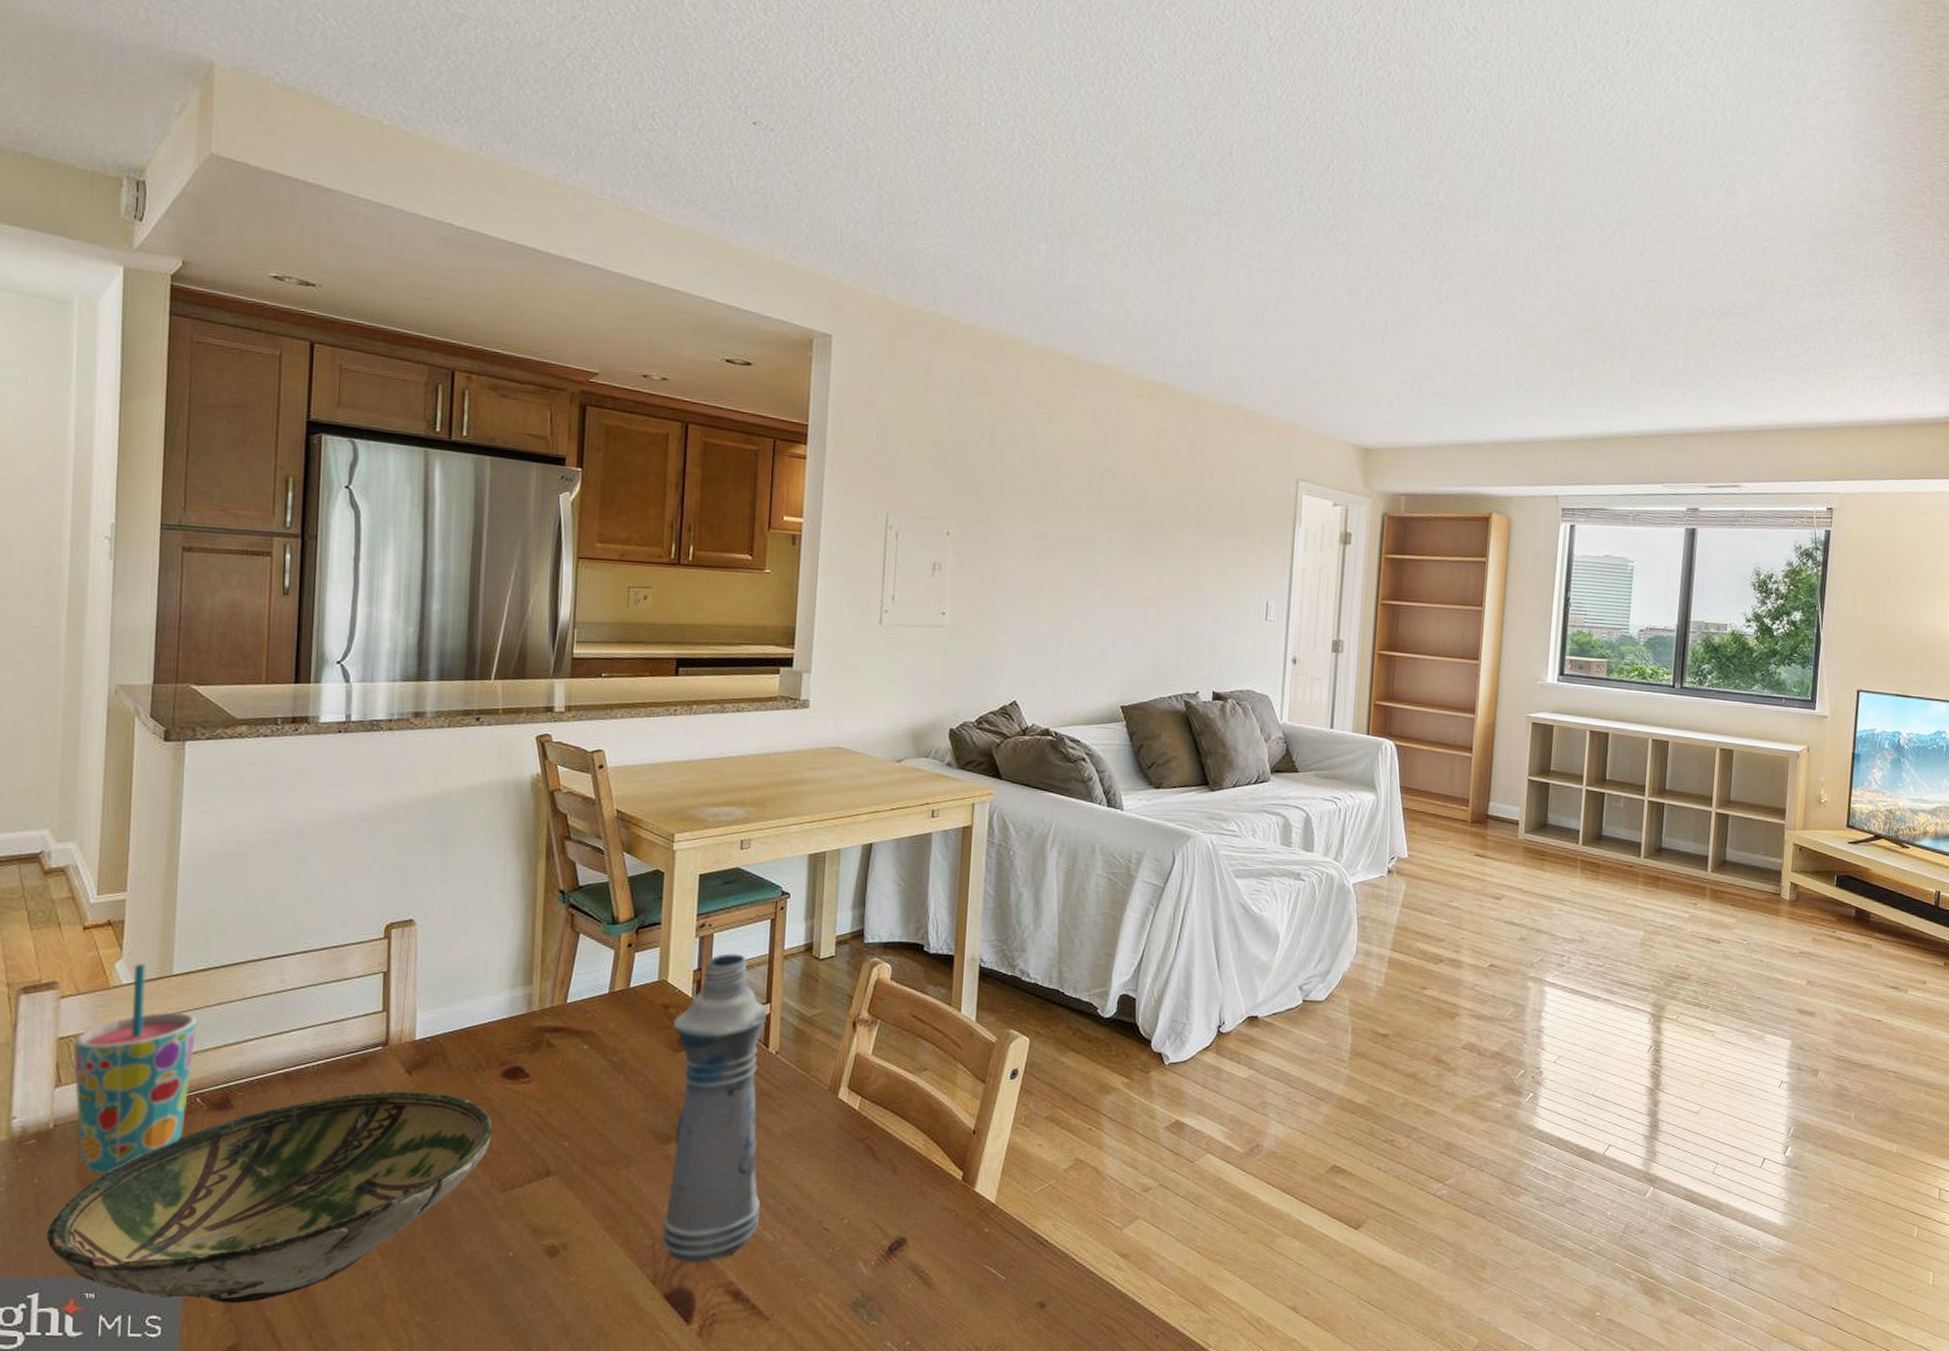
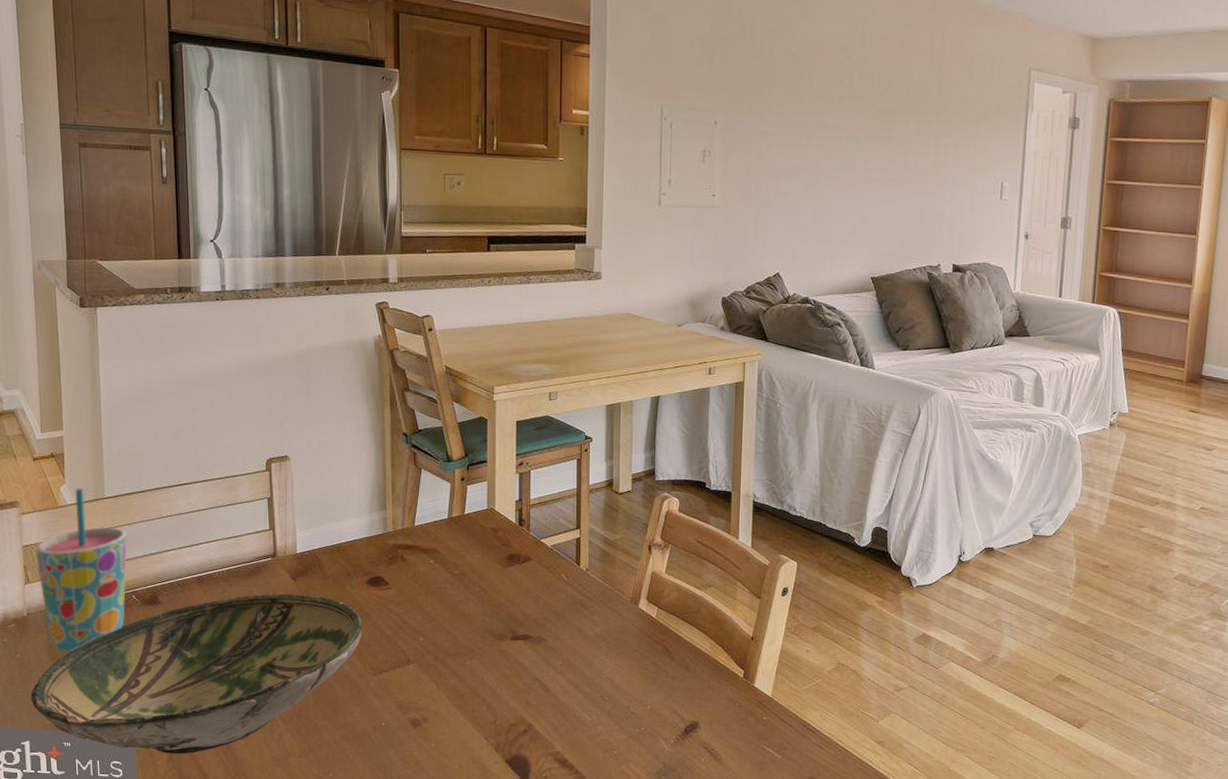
bottle: present [661,953,768,1263] -> none [500,487,579,736]

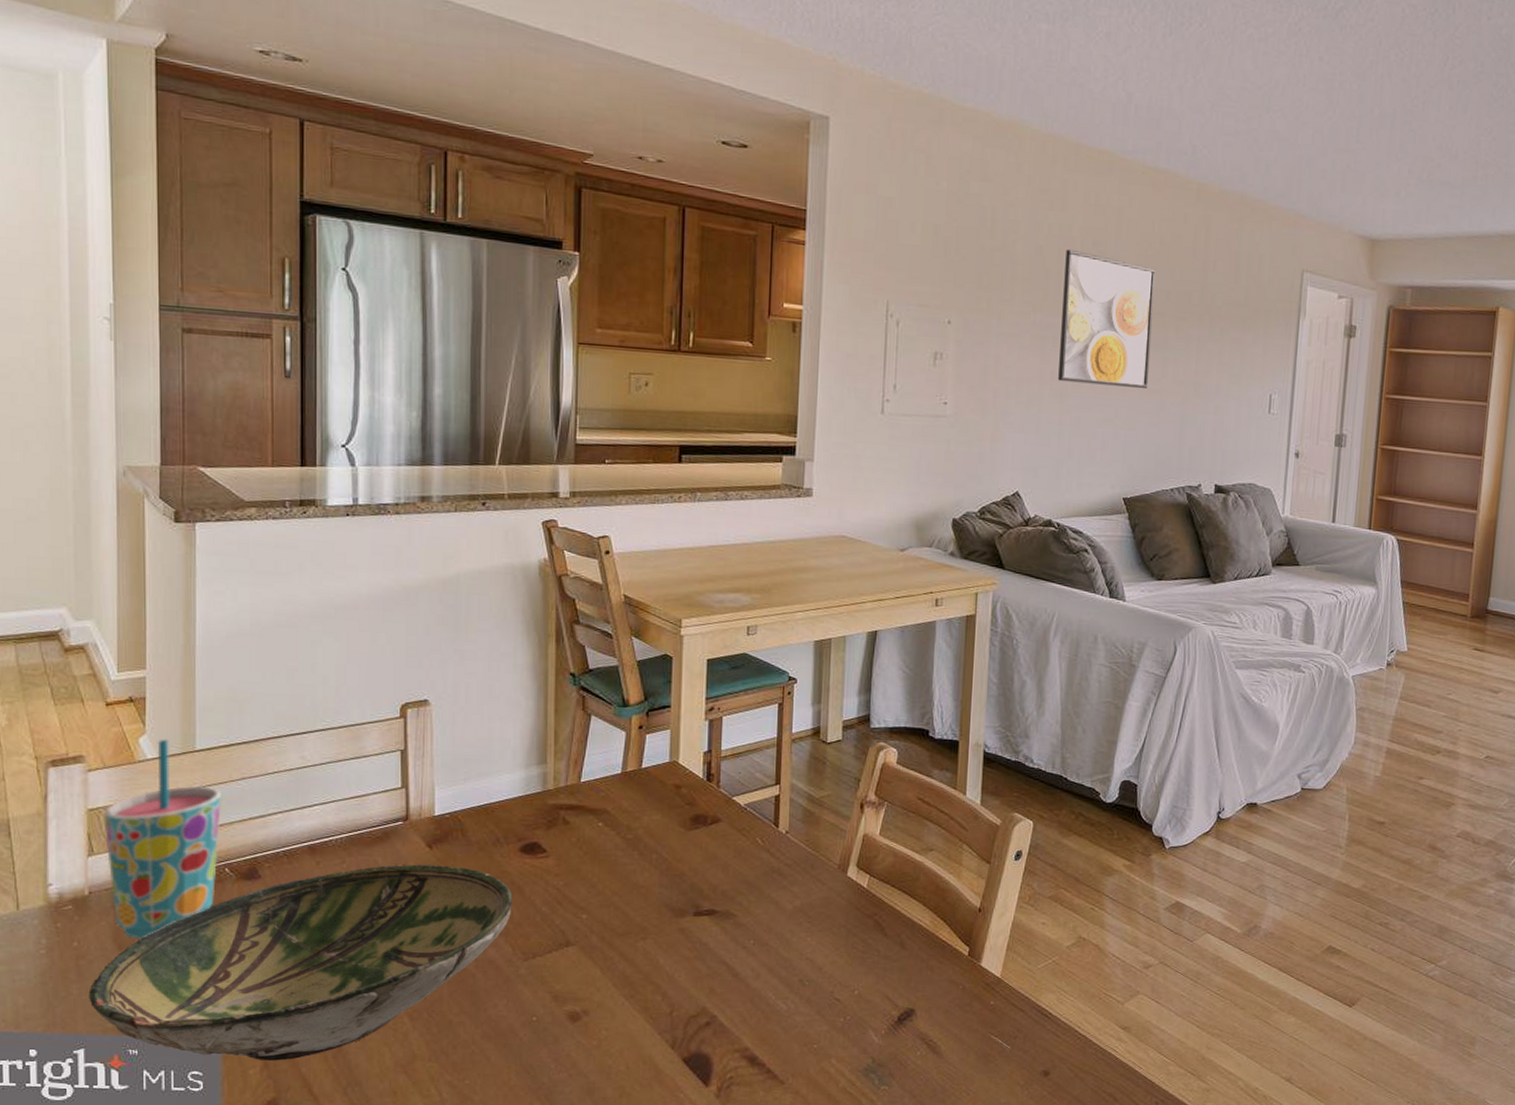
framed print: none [812,54,898,179] -> present [1058,249,1156,388]

